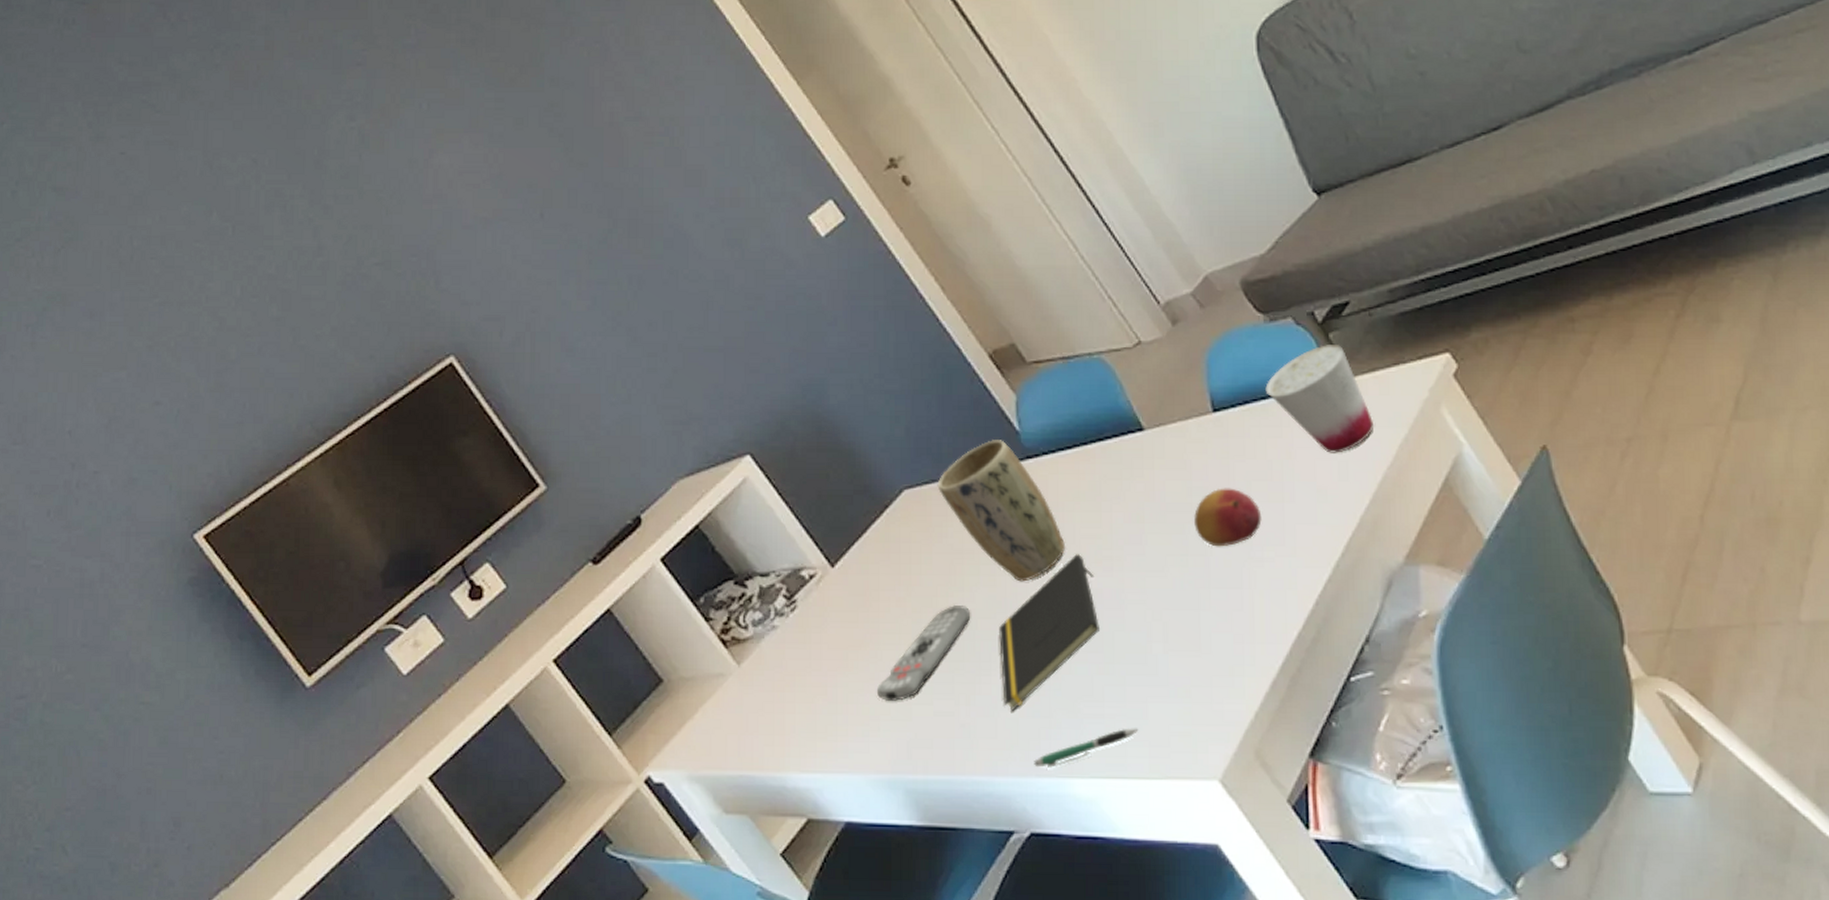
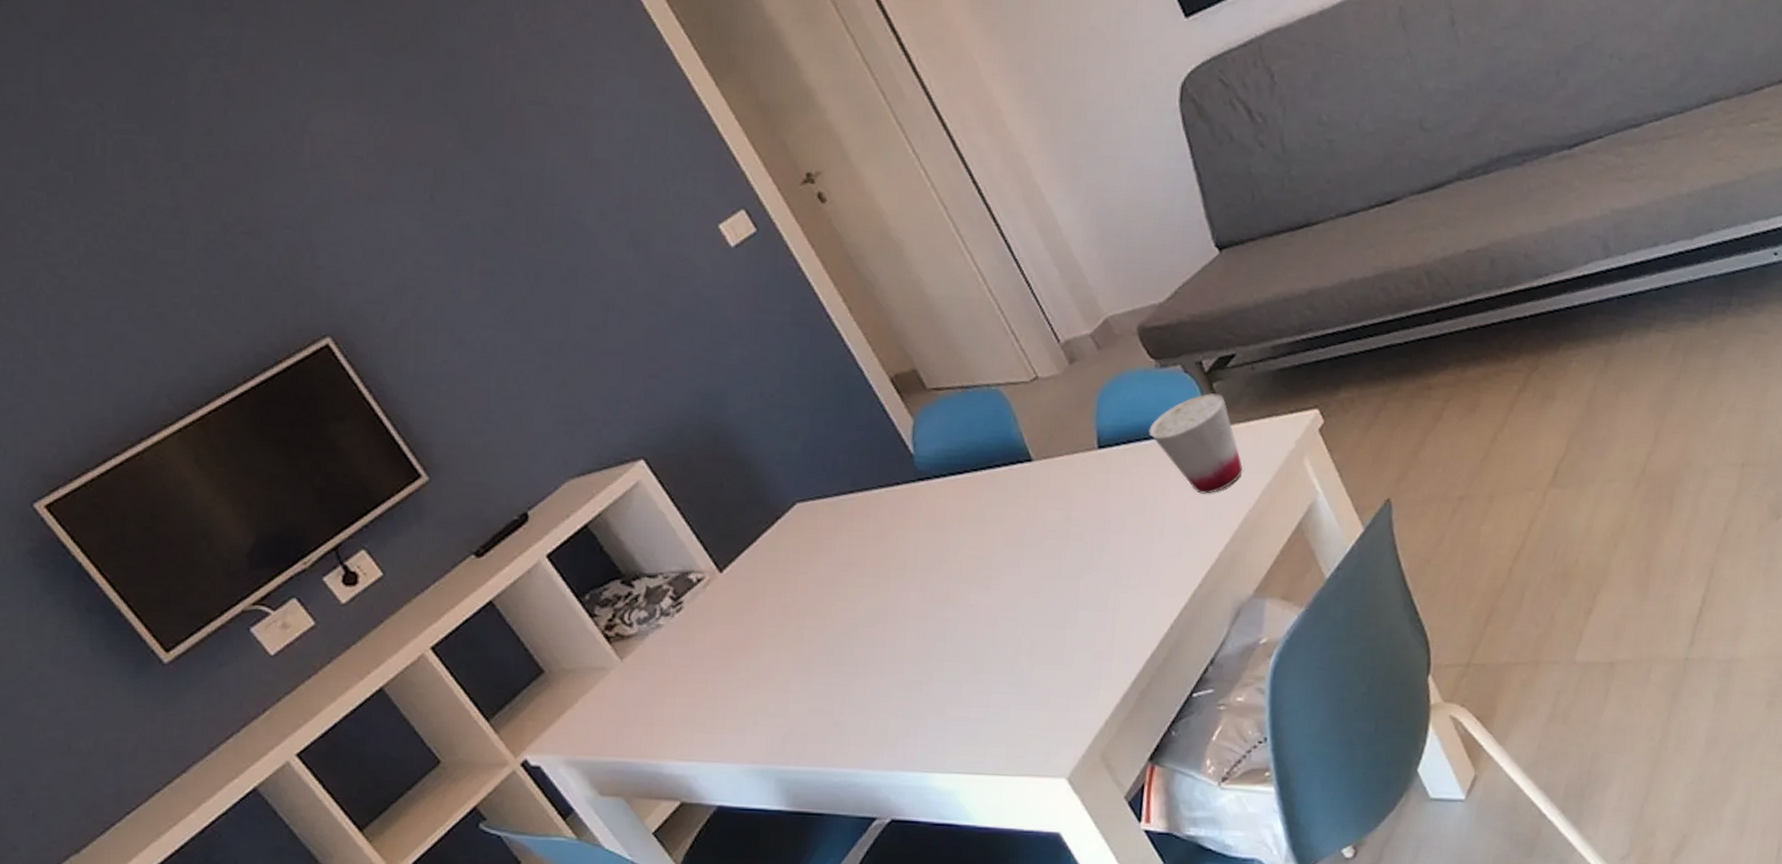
remote control: present [876,604,971,701] -> none [755,613,853,699]
plant pot: present [937,440,1065,582] -> none [829,461,947,595]
notepad: present [999,554,1099,711] -> none [876,572,973,712]
pen: present [1034,728,1139,768] -> none [900,730,999,763]
fruit: present [1194,488,1262,547] -> none [1069,519,1132,573]

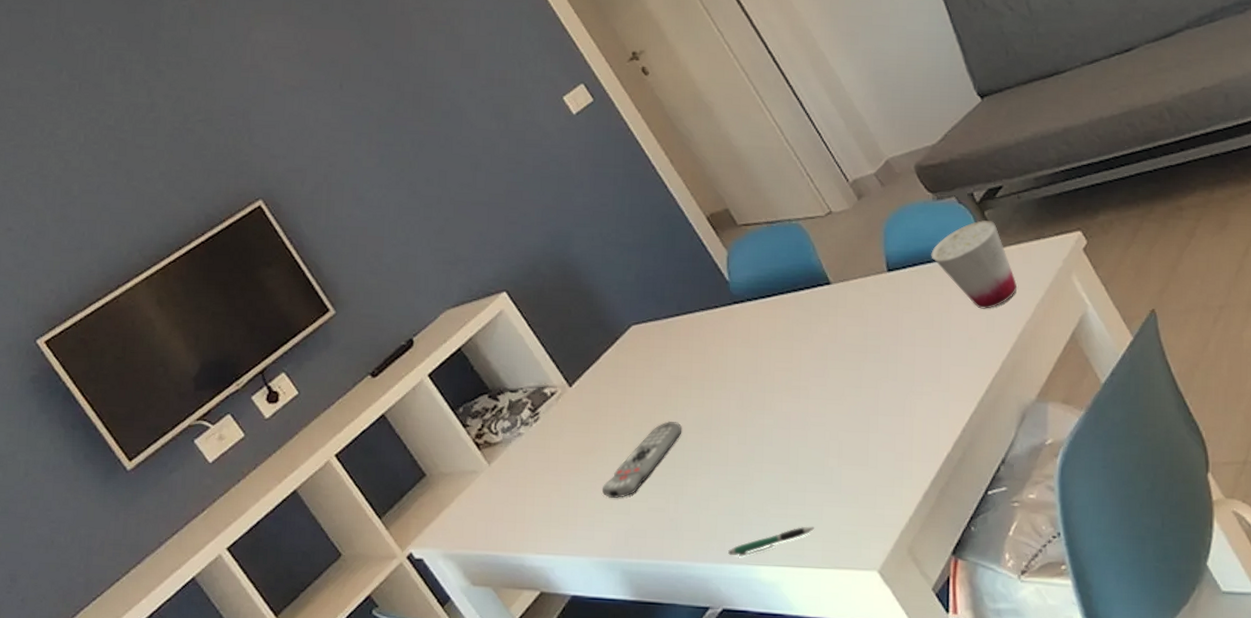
remote control: none [755,613,853,699] -> present [602,421,682,498]
pen: none [900,730,999,763] -> present [728,526,815,557]

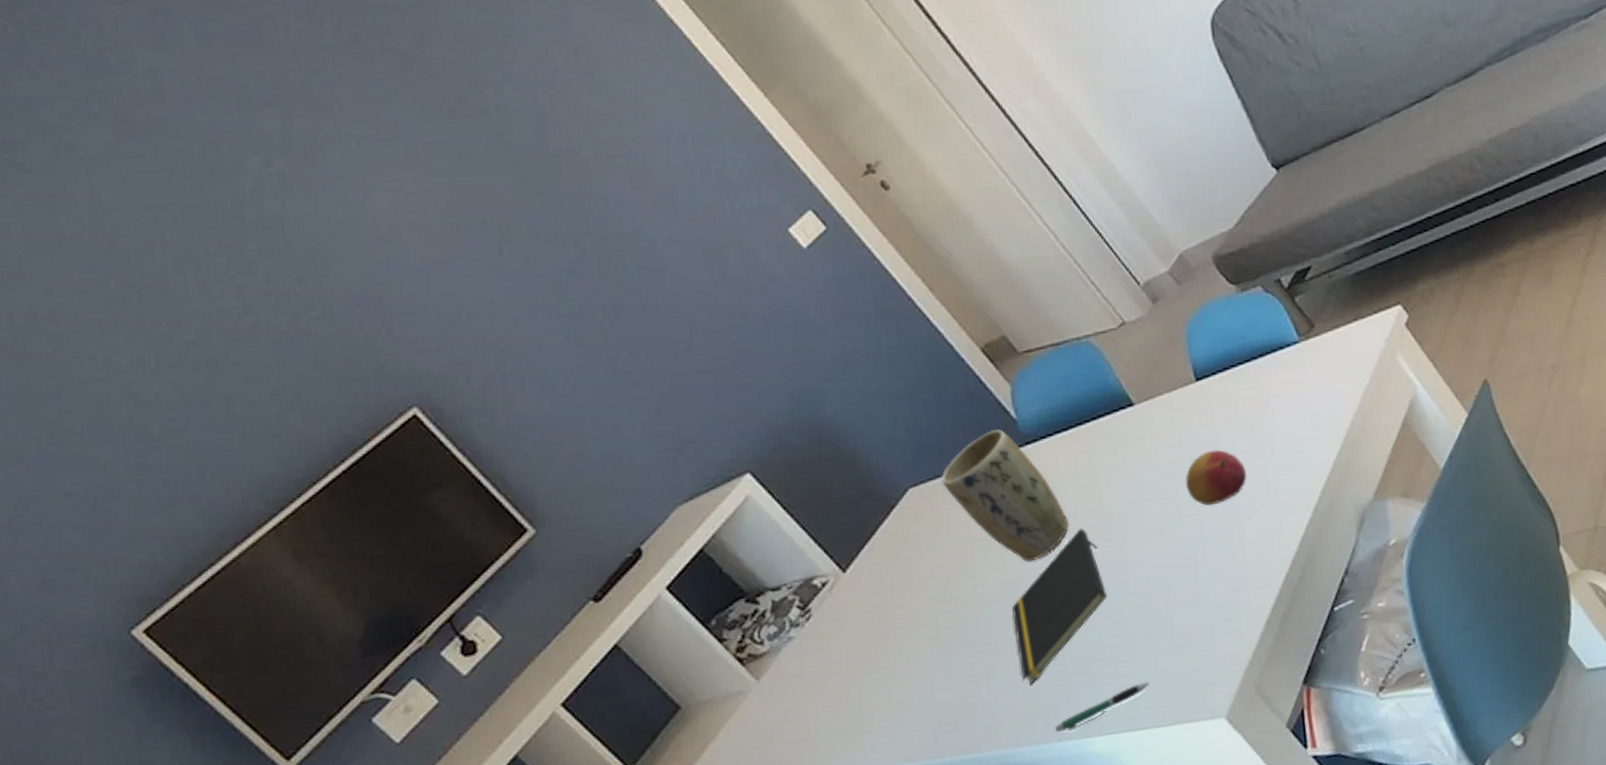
remote control: present [602,421,682,498] -> none [898,591,985,693]
plant pot: none [659,287,762,404] -> present [941,429,1069,562]
notepad: none [704,383,787,509] -> present [1012,529,1107,684]
fruit: none [868,334,923,382] -> present [1186,450,1247,506]
cup: present [931,220,1017,309] -> none [1242,306,1339,408]

